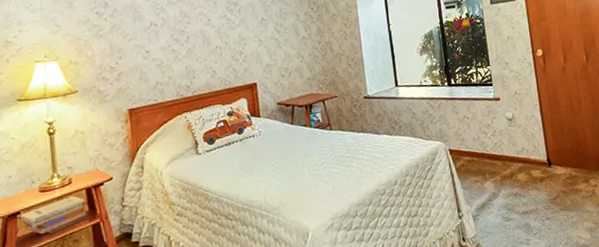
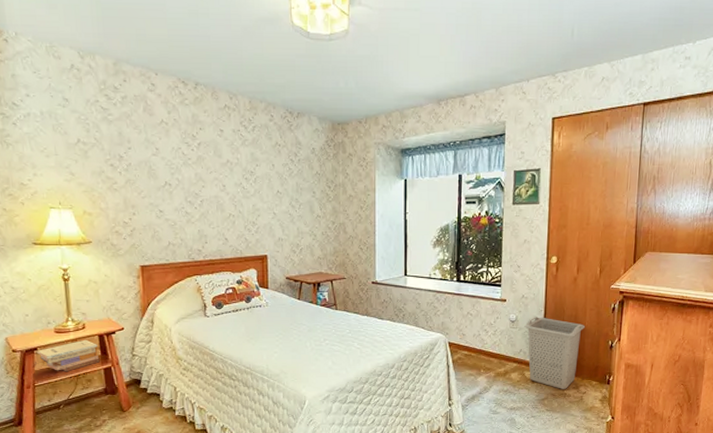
laundry basket: none [522,111,584,185] -> present [524,317,586,389]

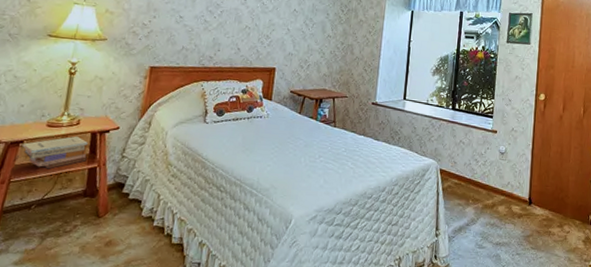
laundry basket: present [524,317,586,389] -> none [513,150,570,227]

